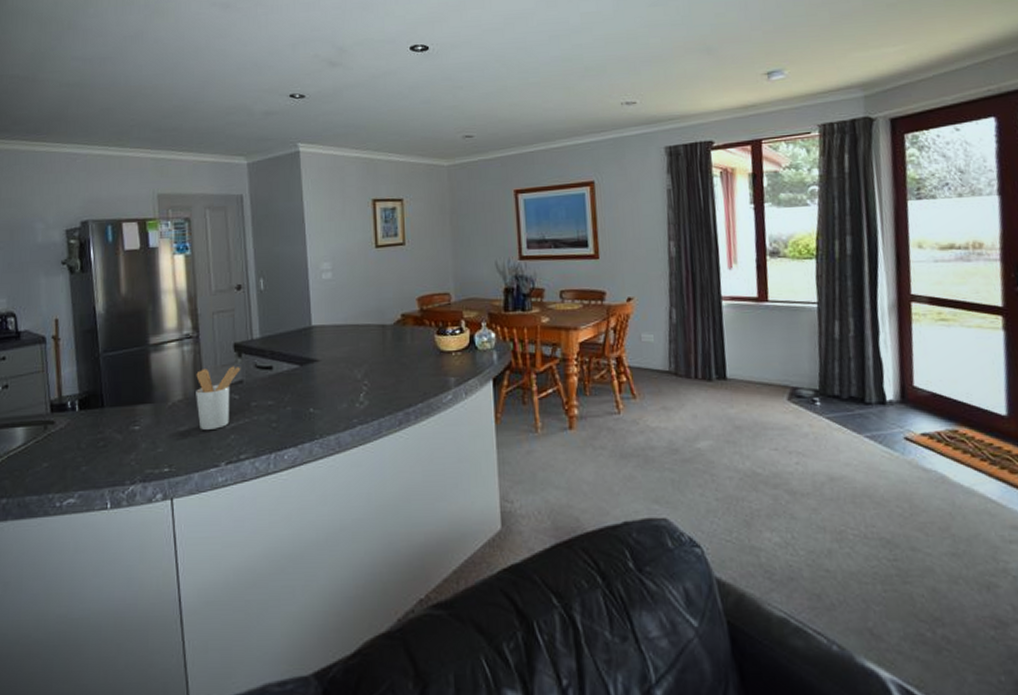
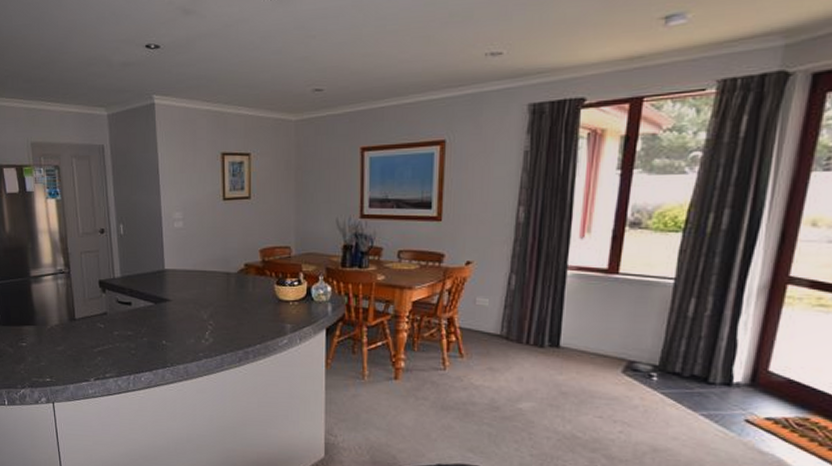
utensil holder: present [196,366,241,430] -> none [69,299,105,351]

